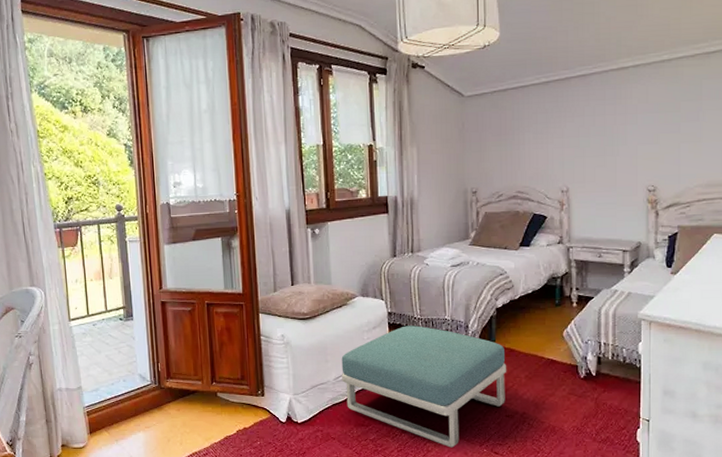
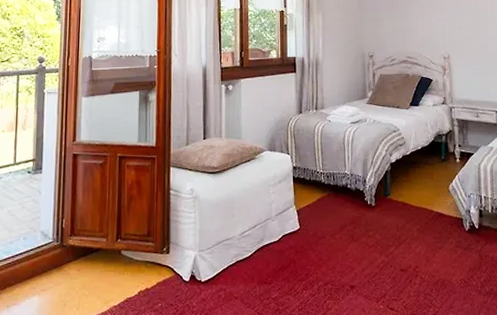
footstool: present [341,325,507,448] -> none [247,180,401,305]

